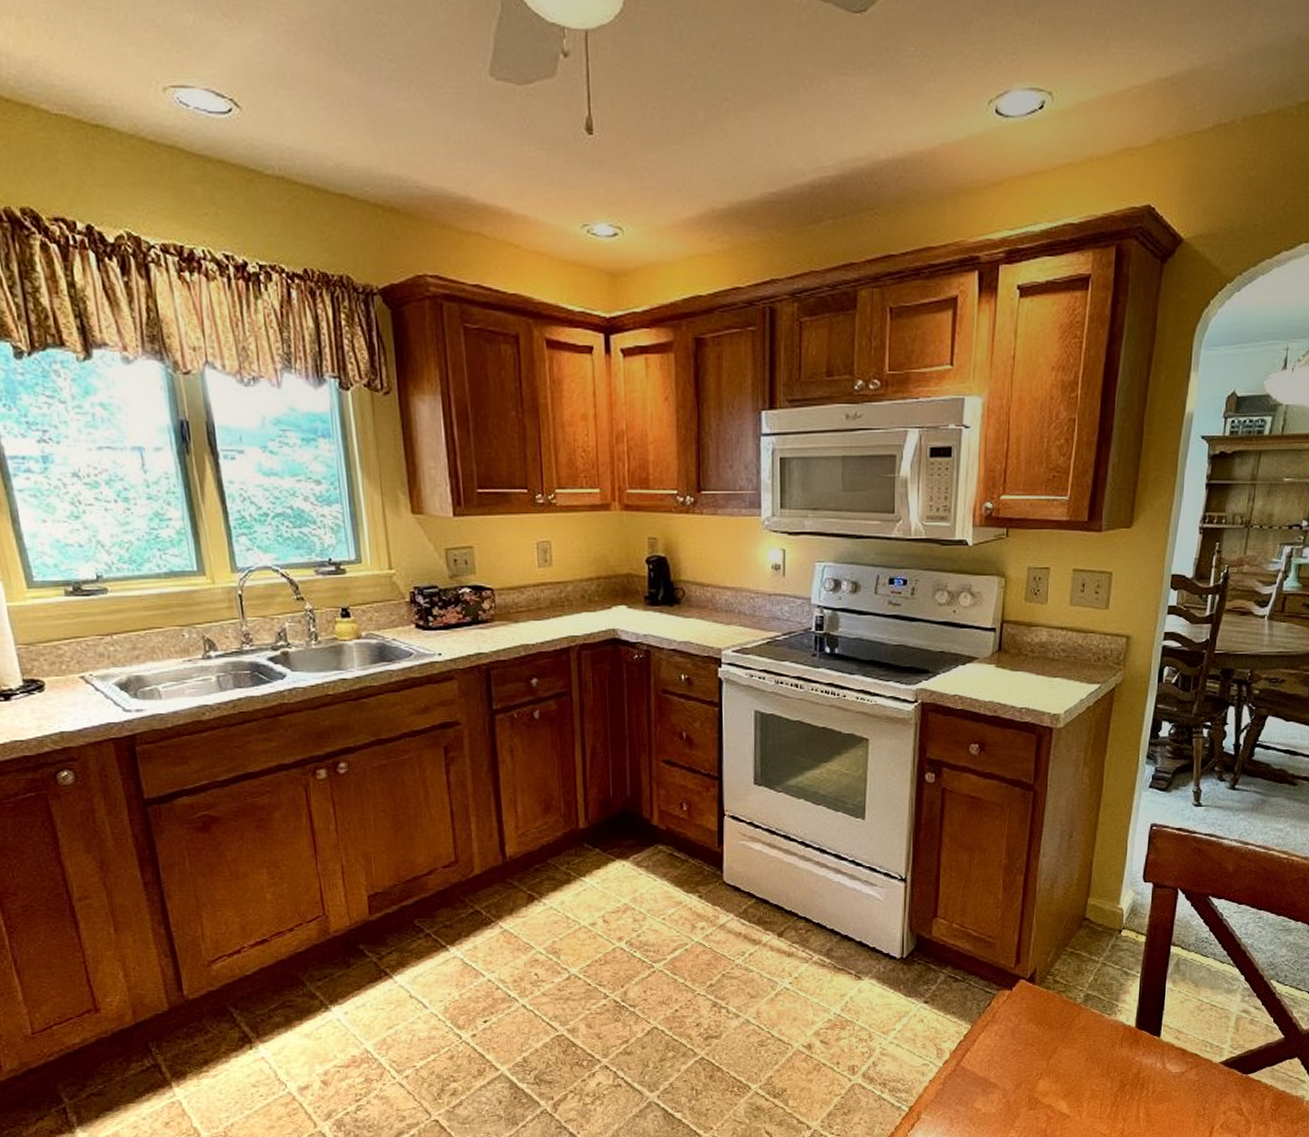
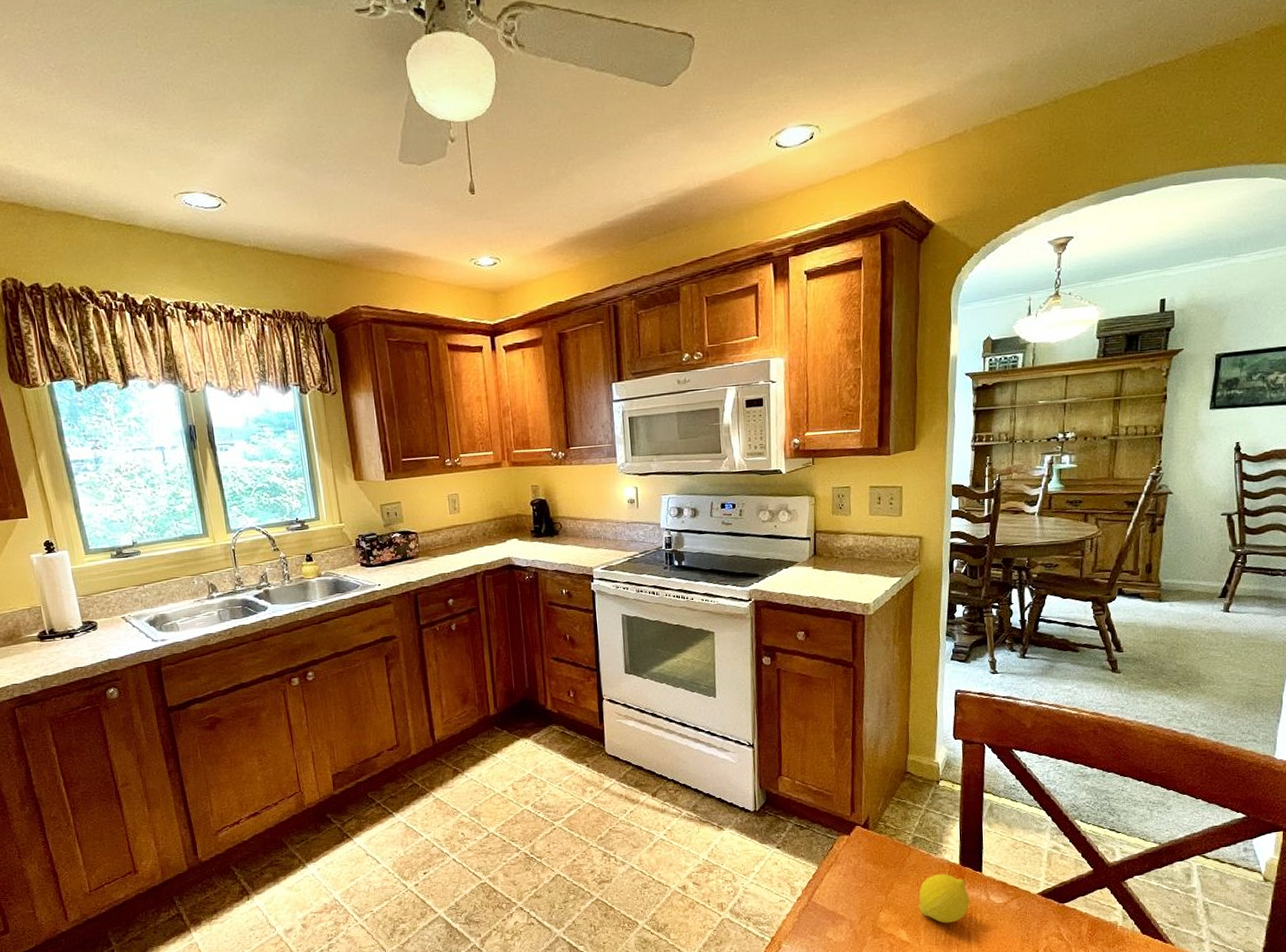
fruit: none [1084,1037,1144,1094] -> present [918,873,970,923]

